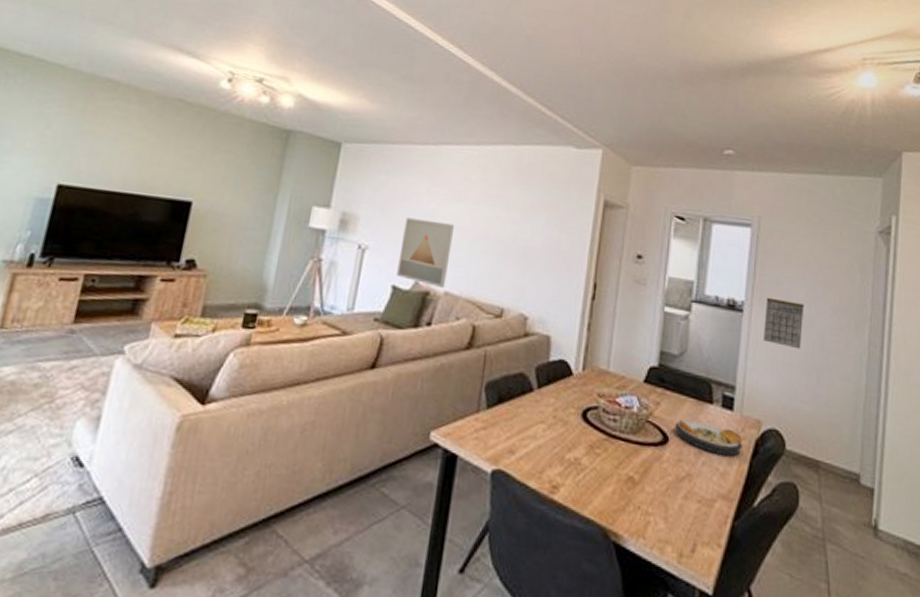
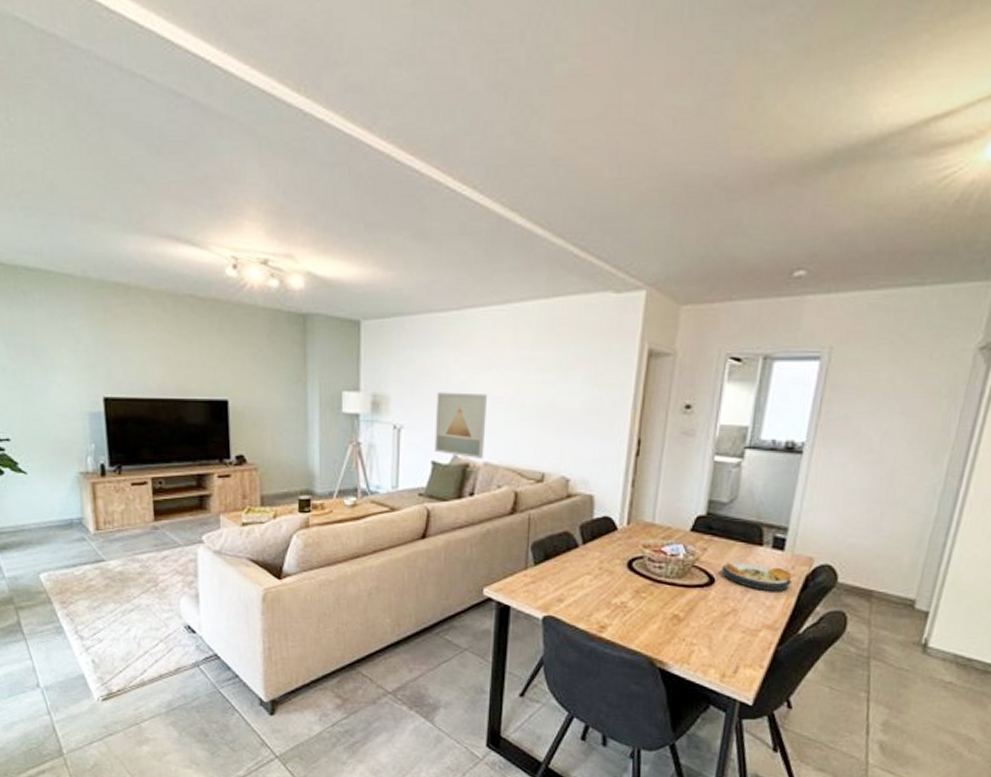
calendar: present [763,297,805,350] -> none [822,435,875,486]

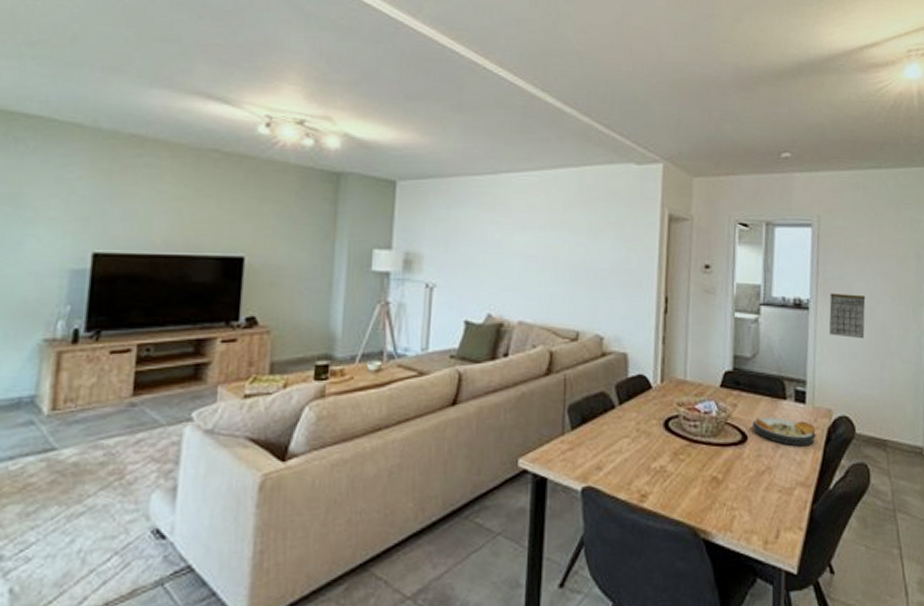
wall art: present [435,392,487,460] -> none [468,251,521,319]
calendar: none [822,435,875,486] -> present [829,293,866,339]

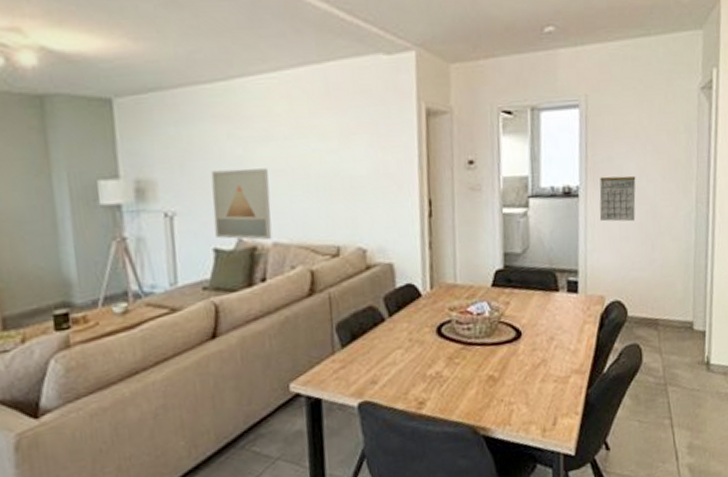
wall art: none [468,251,521,319] -> present [211,168,272,240]
plate: present [753,417,816,447] -> none [526,310,589,336]

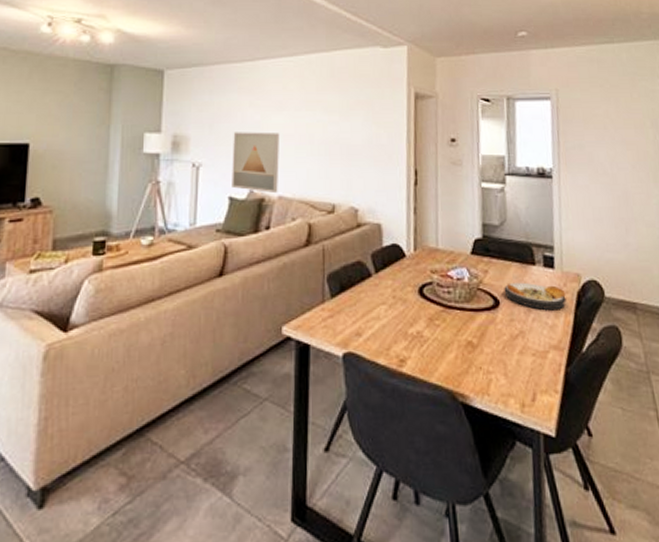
plate: none [526,310,589,336] -> present [504,282,566,311]
calendar: present [599,175,636,222] -> none [572,161,608,205]

